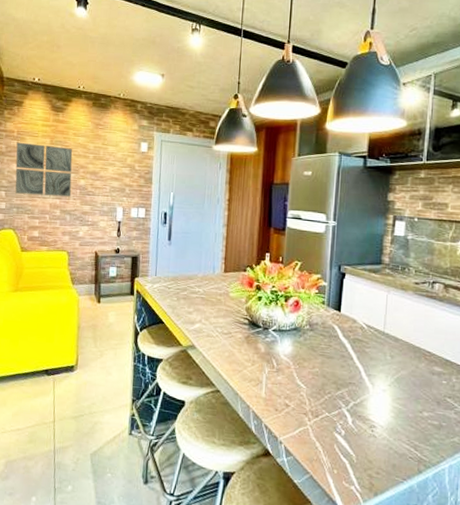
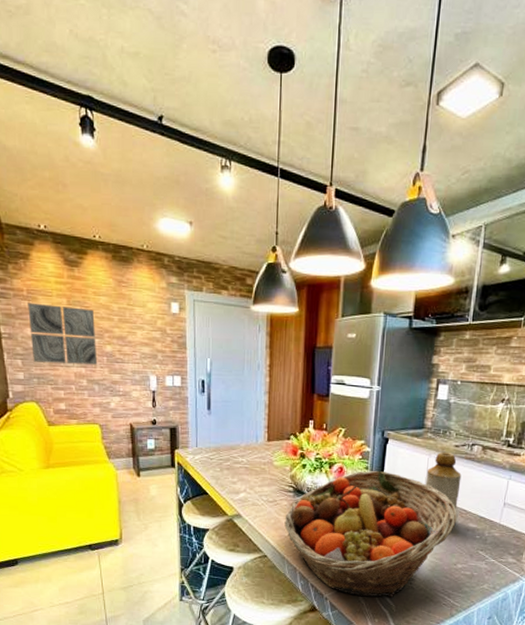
fruit basket: none [238,305,421,446] -> present [284,470,458,597]
bottle: none [385,288,423,365] -> present [425,451,462,523]

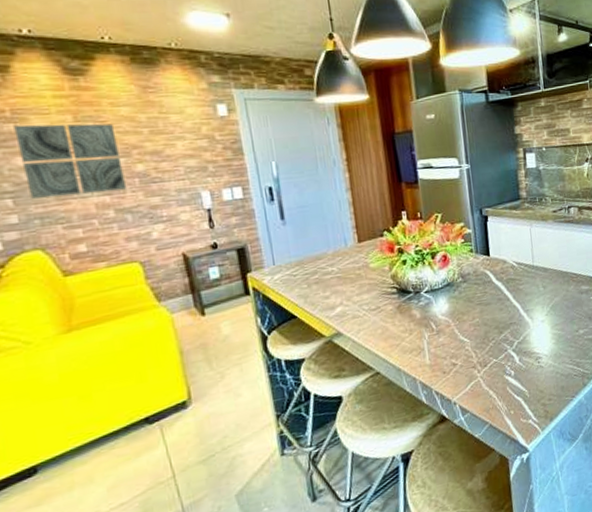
fruit basket: present [284,470,458,597] -> none [392,250,570,392]
bottle: present [425,451,462,523] -> none [531,219,567,292]

